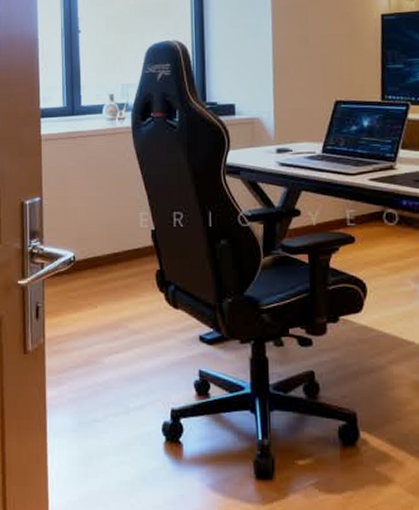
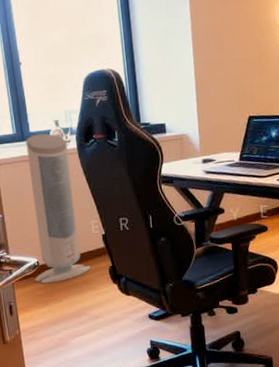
air purifier: none [69,108,134,284] -> present [25,133,91,284]

